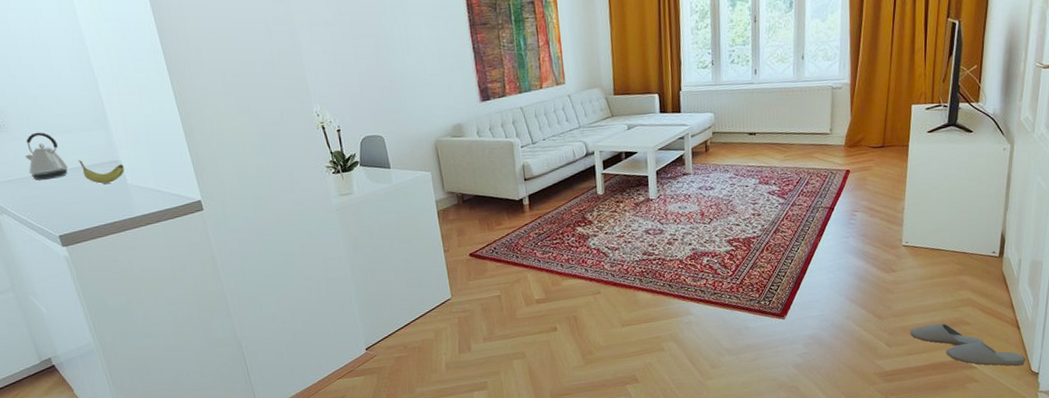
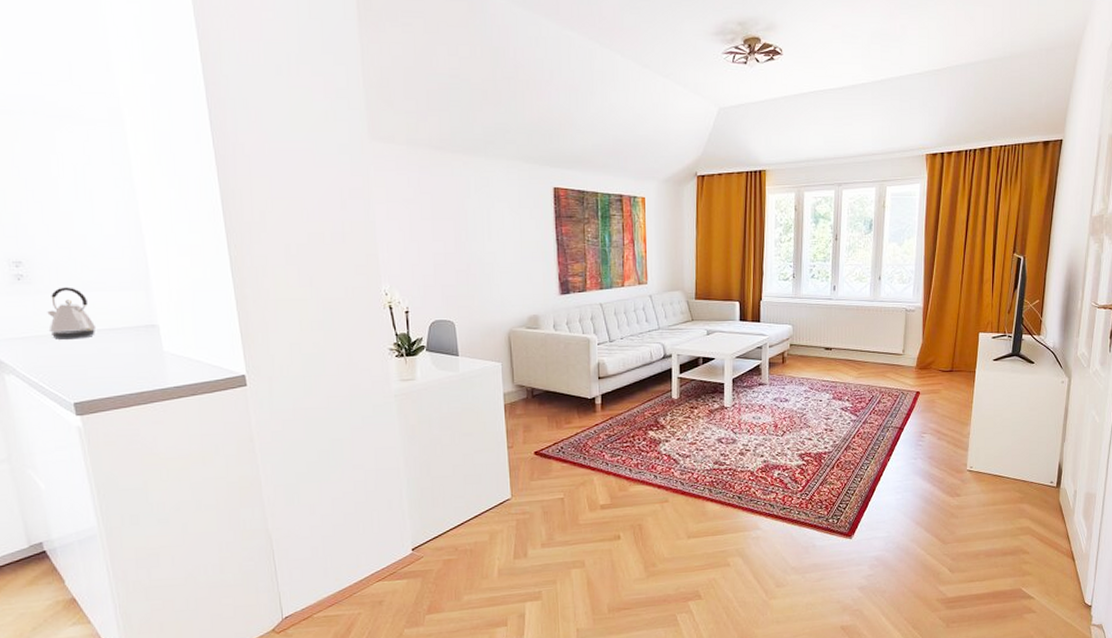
fruit: present [78,160,125,184] -> none [109,321,162,349]
slippers: present [910,323,1025,367] -> none [972,551,1079,598]

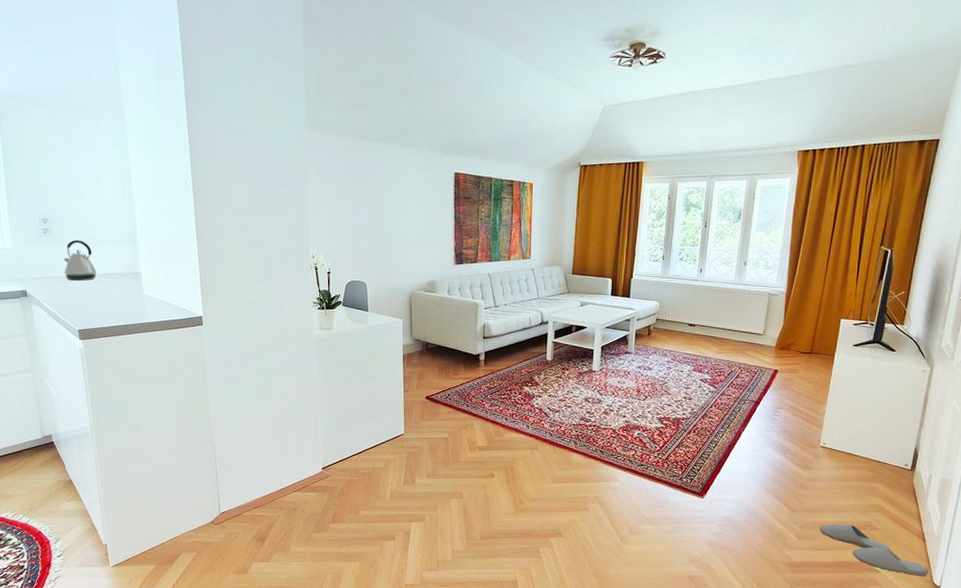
slippers: none [972,551,1079,598] -> present [820,524,928,577]

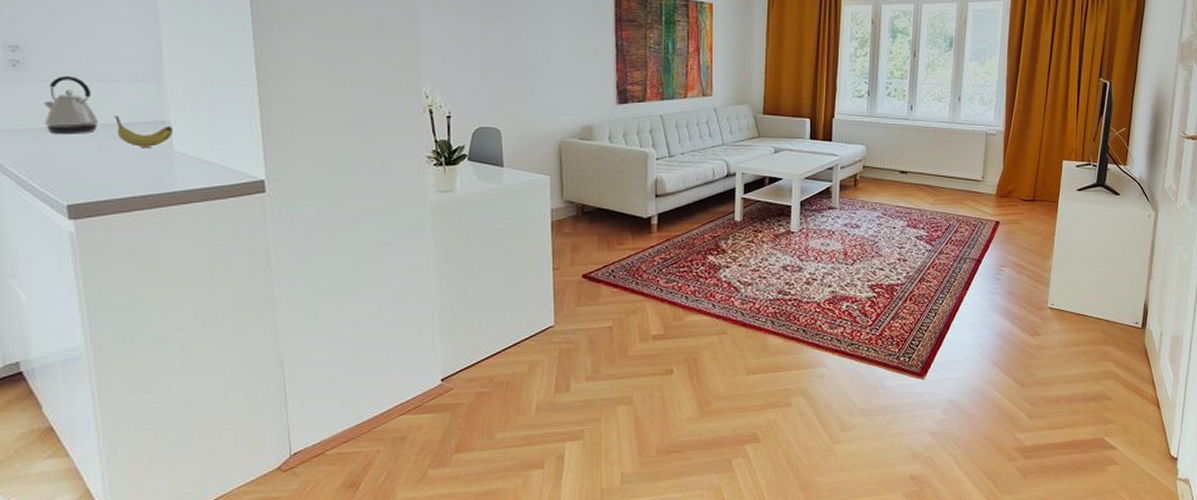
fruit: none [106,268,143,291] -> present [113,115,172,147]
slippers: present [820,524,928,577] -> none [1052,396,1164,450]

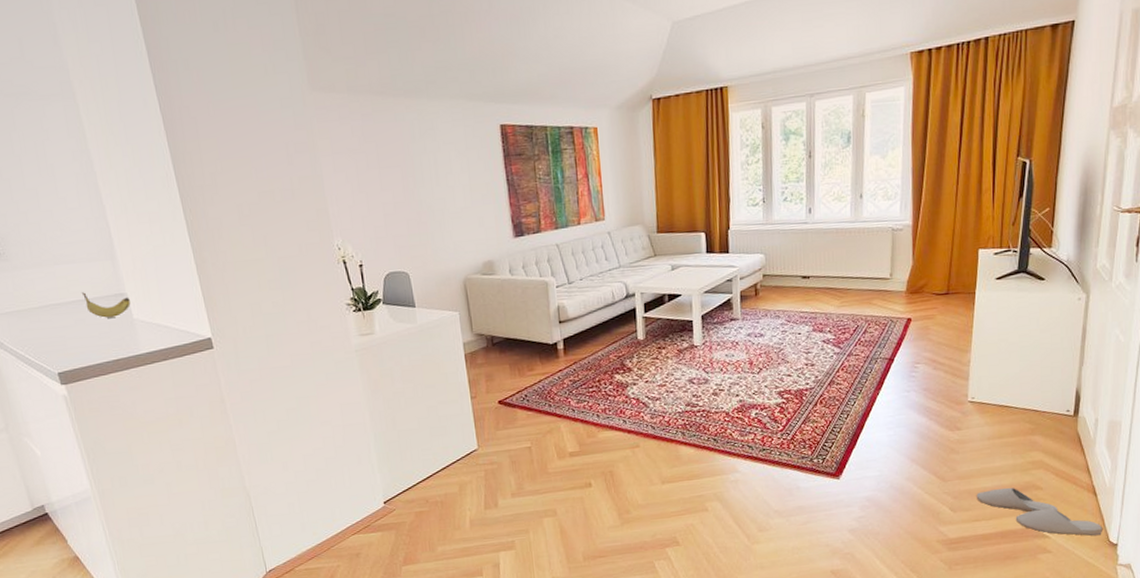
kettle: present [44,75,99,134] -> none [25,261,71,313]
slippers: none [1052,396,1164,450] -> present [976,487,1102,536]

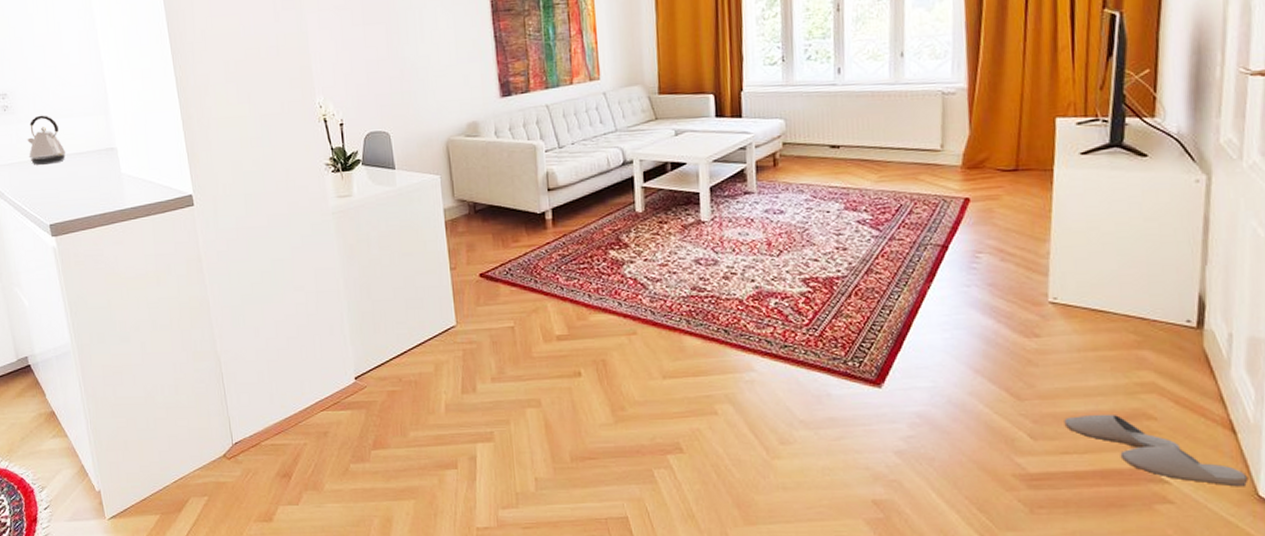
kettle: none [25,261,71,313] -> present [27,115,66,165]
fruit: present [81,292,131,318] -> none [76,146,120,172]

